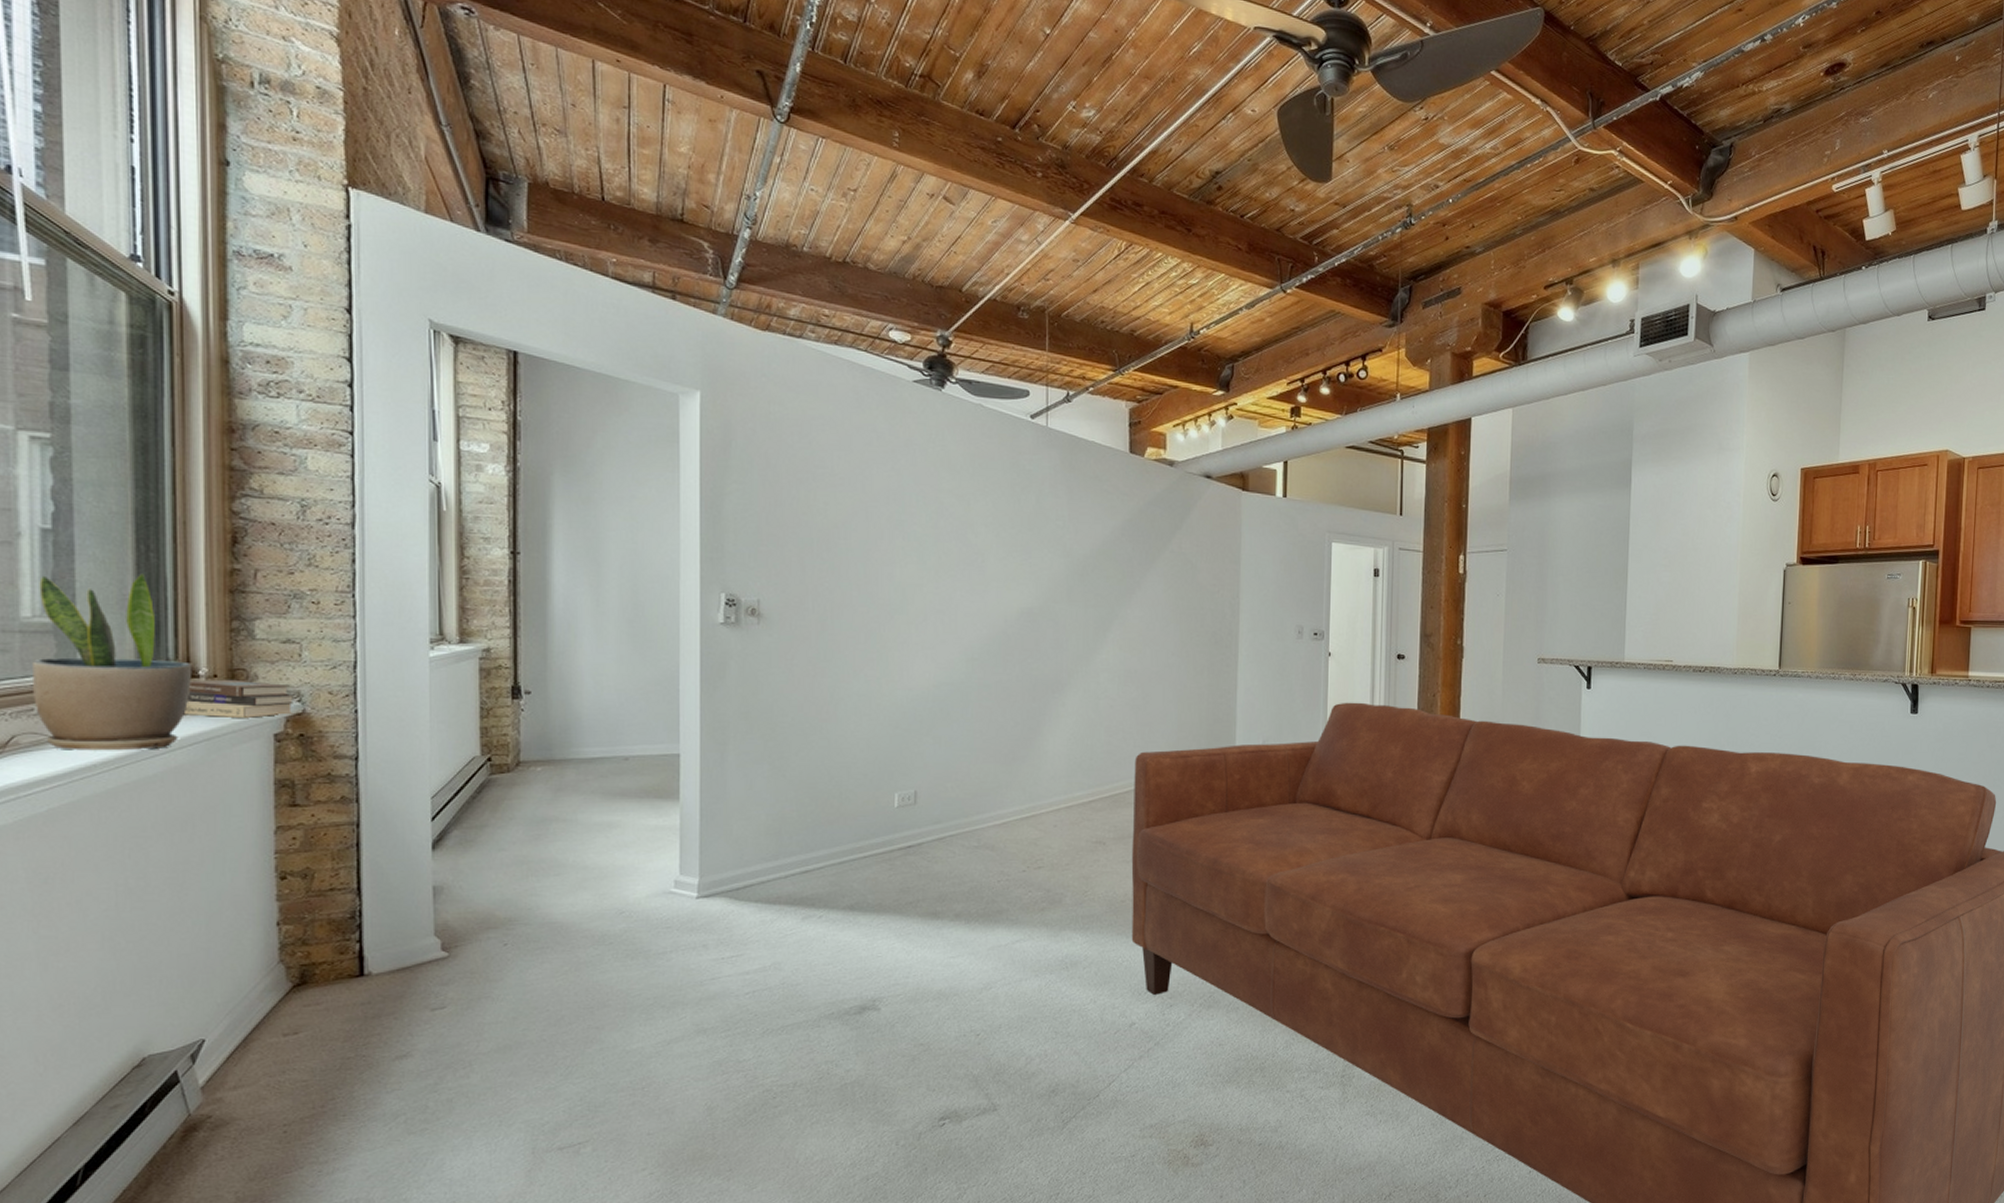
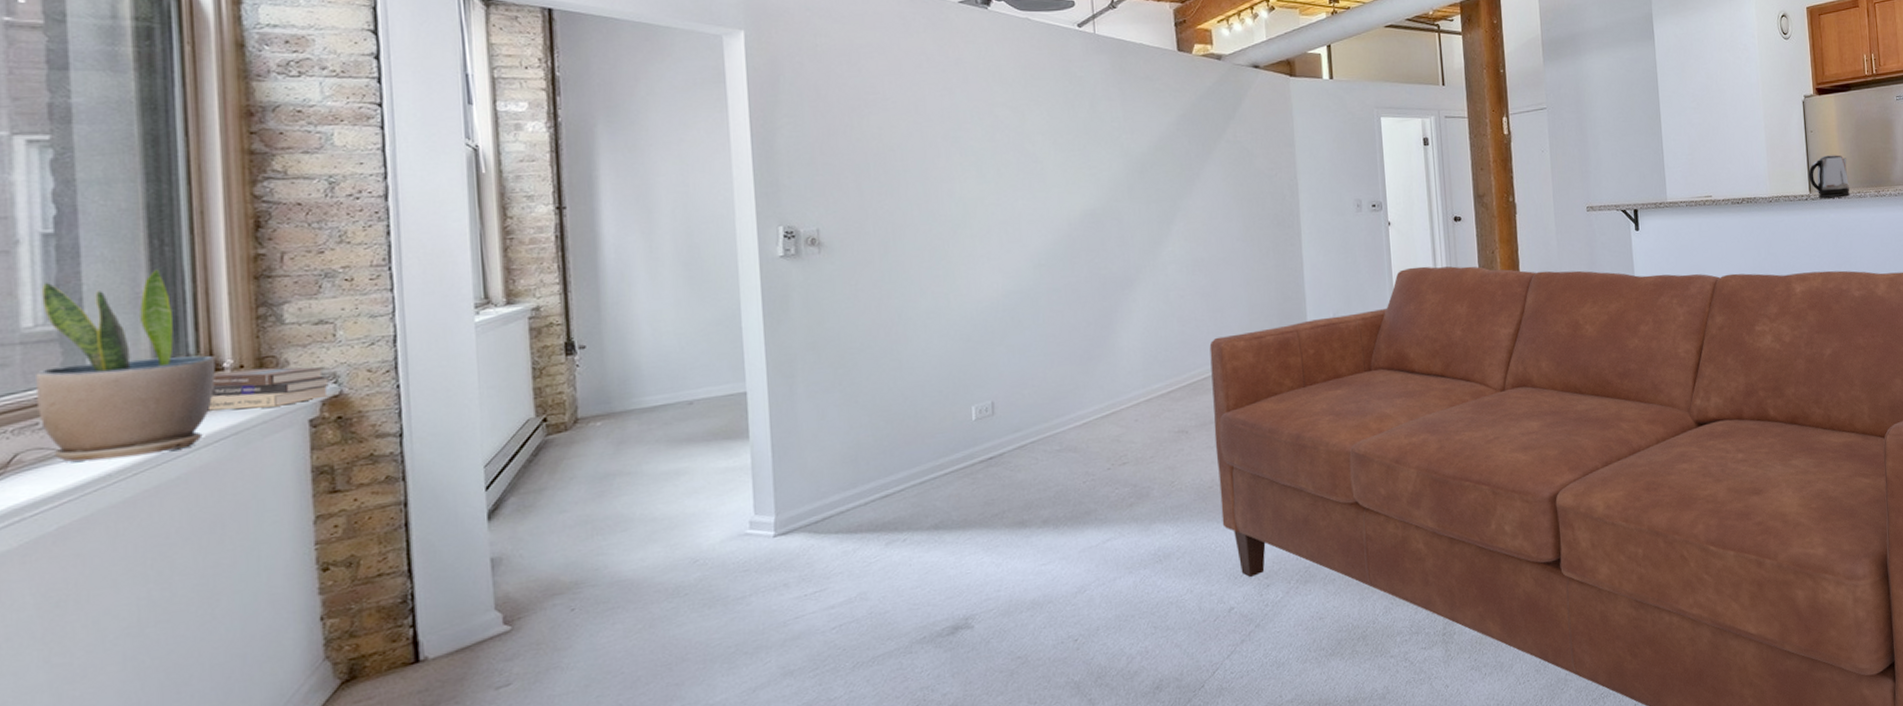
kettle: none [1780,630,1824,677] -> present [1808,155,1850,199]

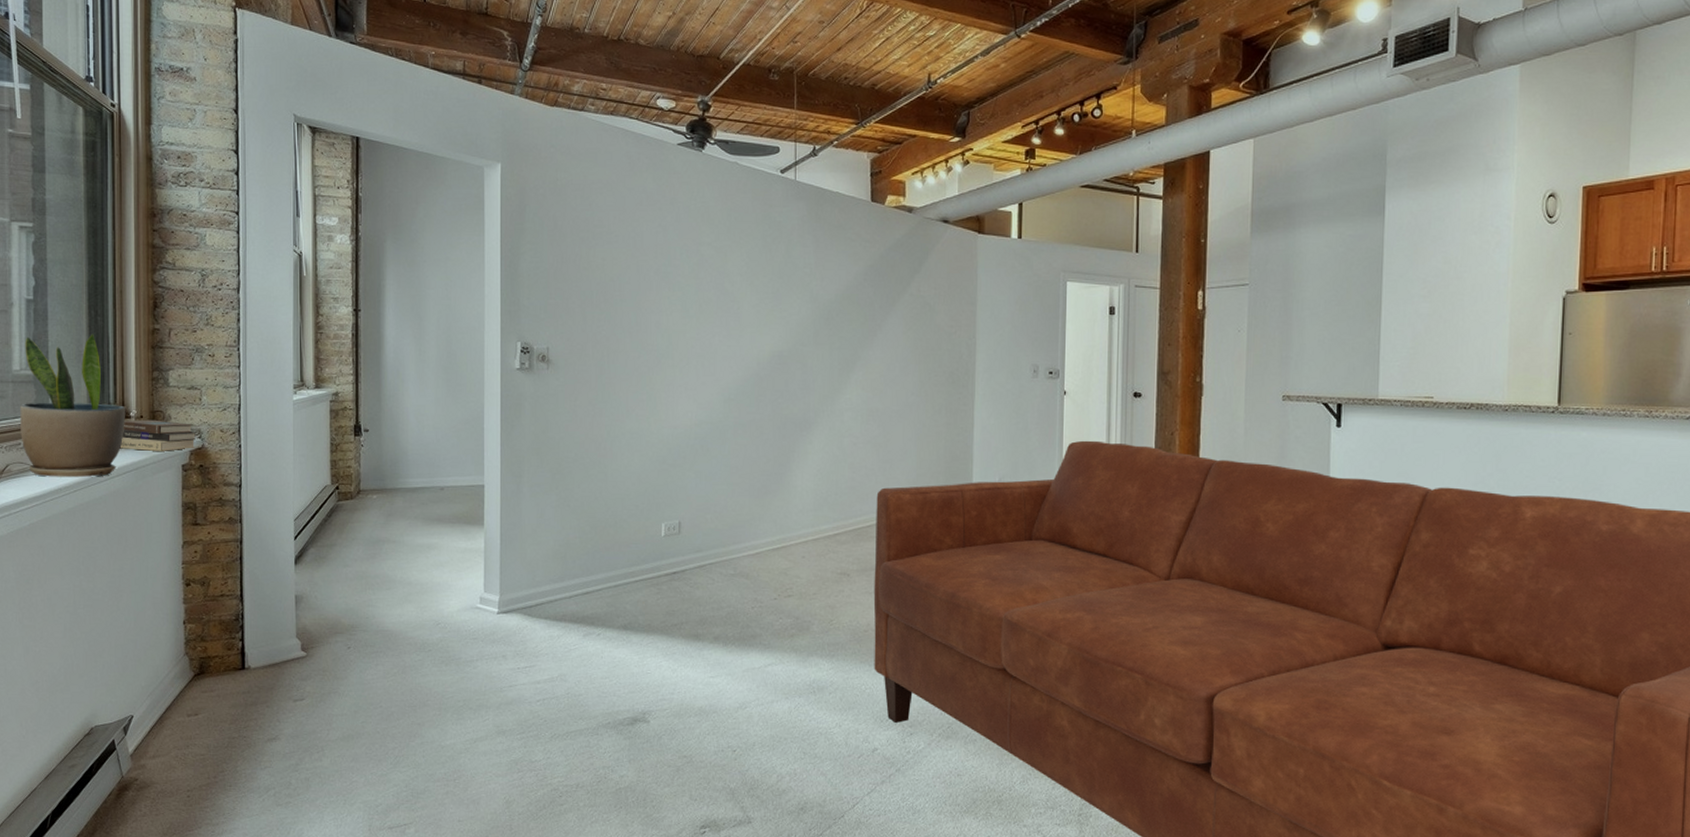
kettle: present [1808,155,1850,199] -> none [1559,363,1613,414]

